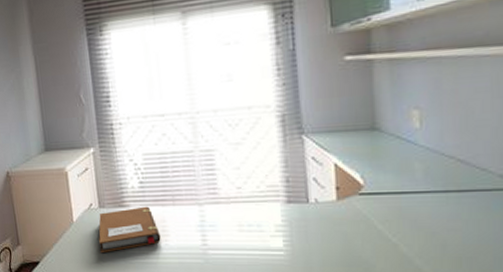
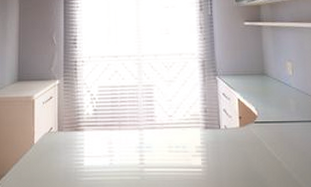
notebook: present [99,206,161,254] -> none [55,130,107,172]

